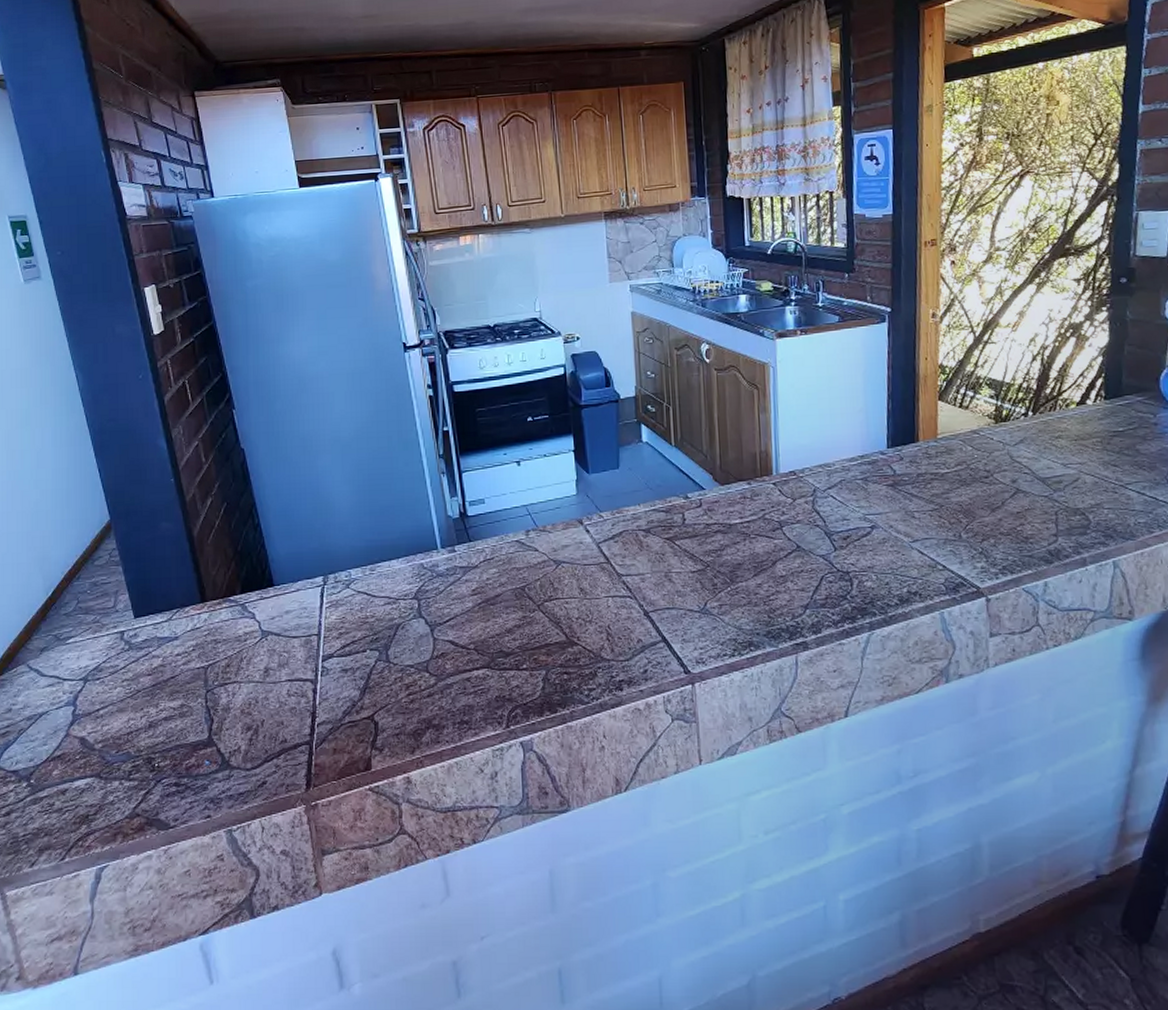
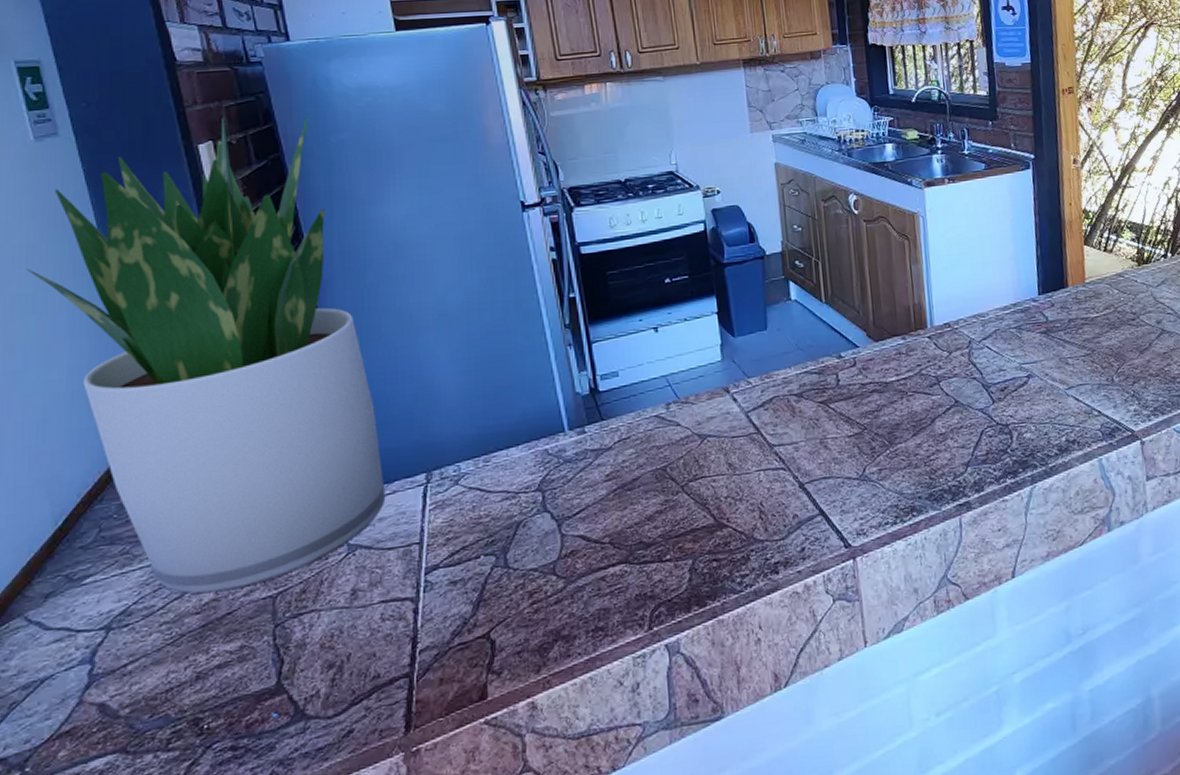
planter: none [21,262,291,660] -> present [27,114,386,594]

